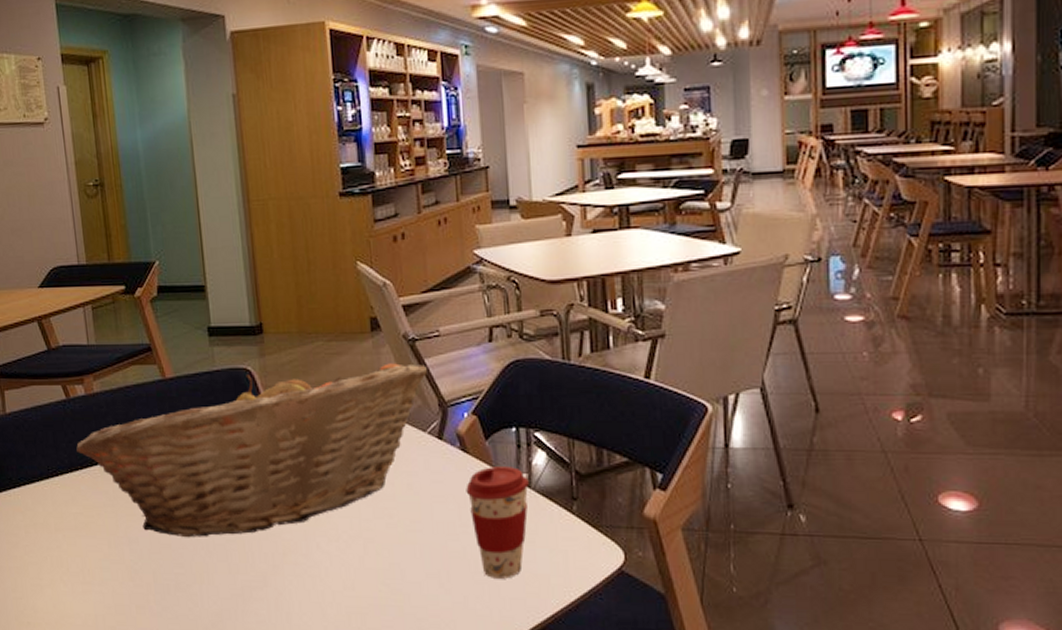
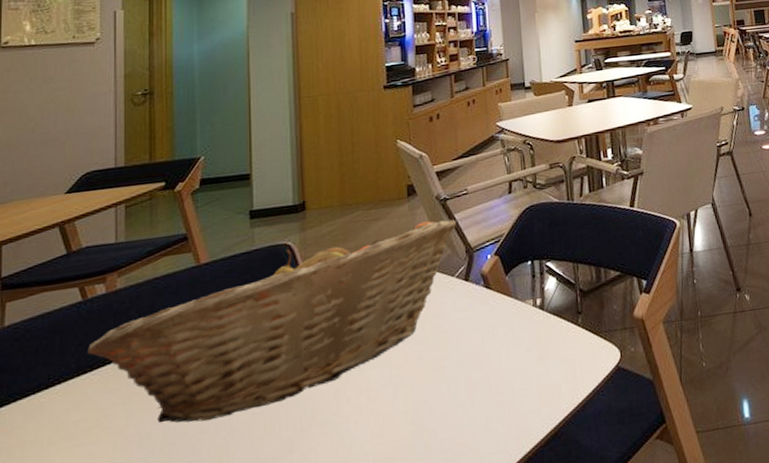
coffee cup: present [466,467,529,579] -> none [489,294,542,397]

